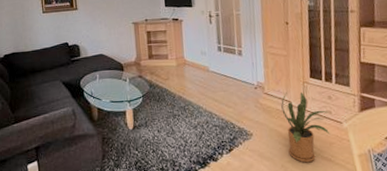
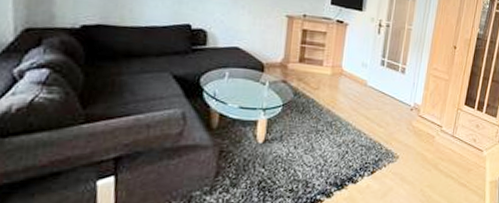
house plant: present [281,92,329,163] -> none [430,117,474,188]

